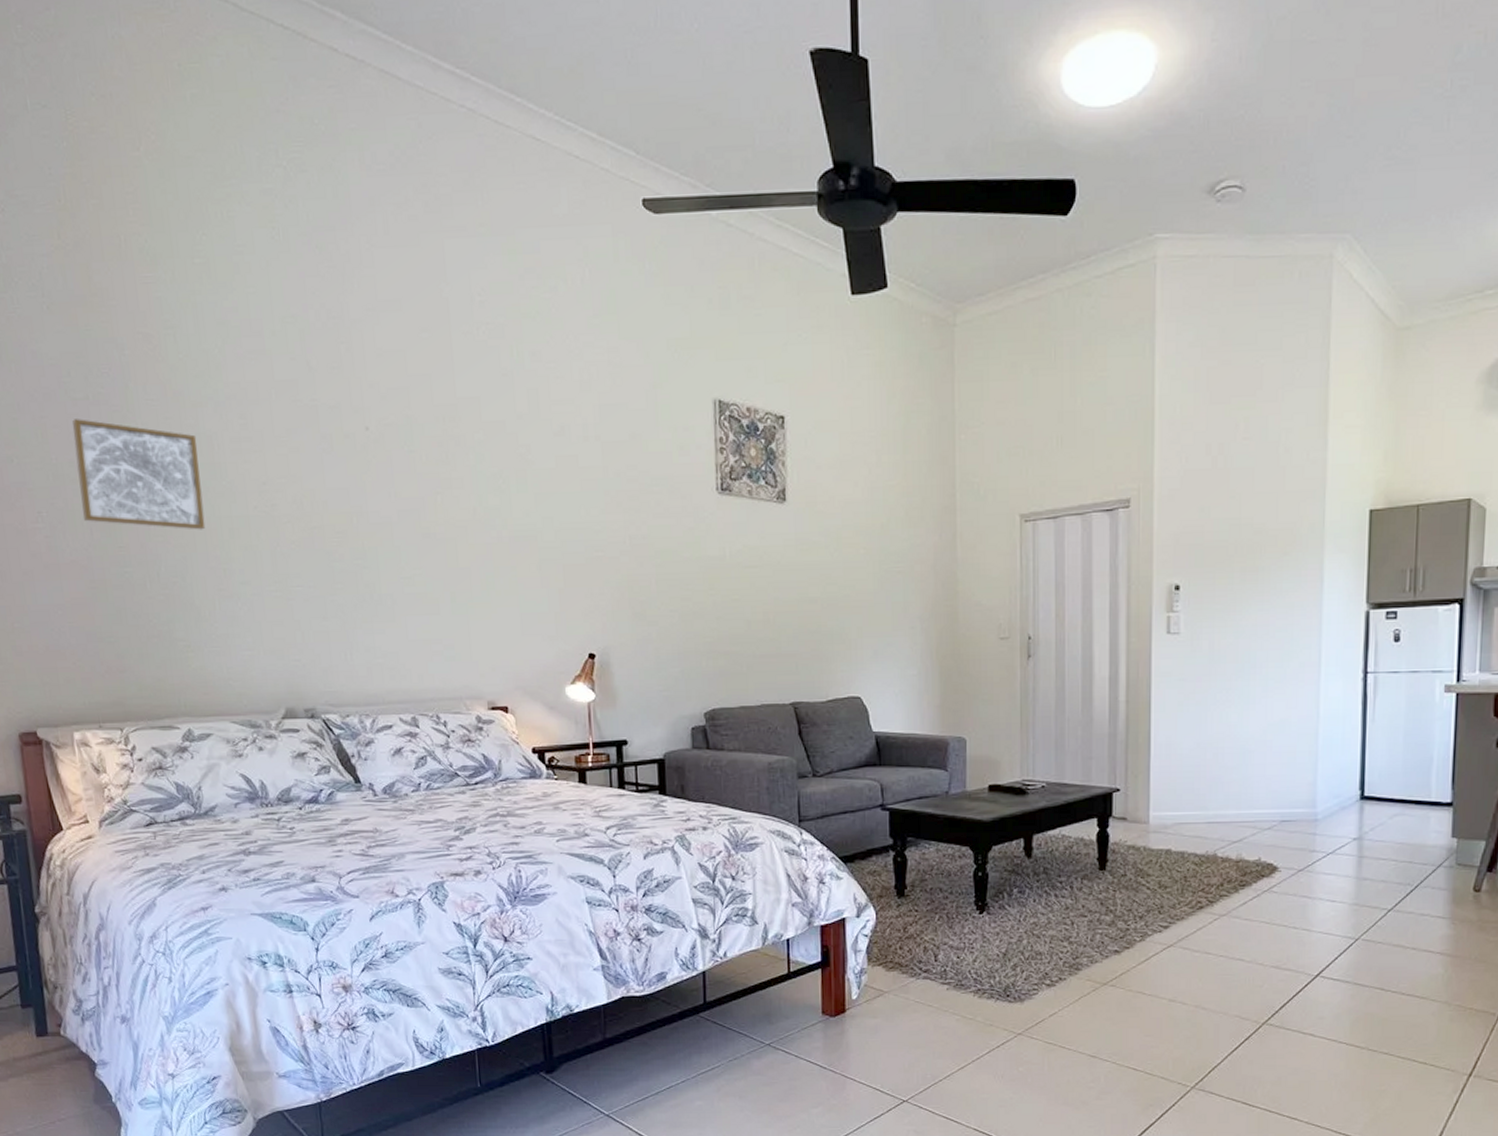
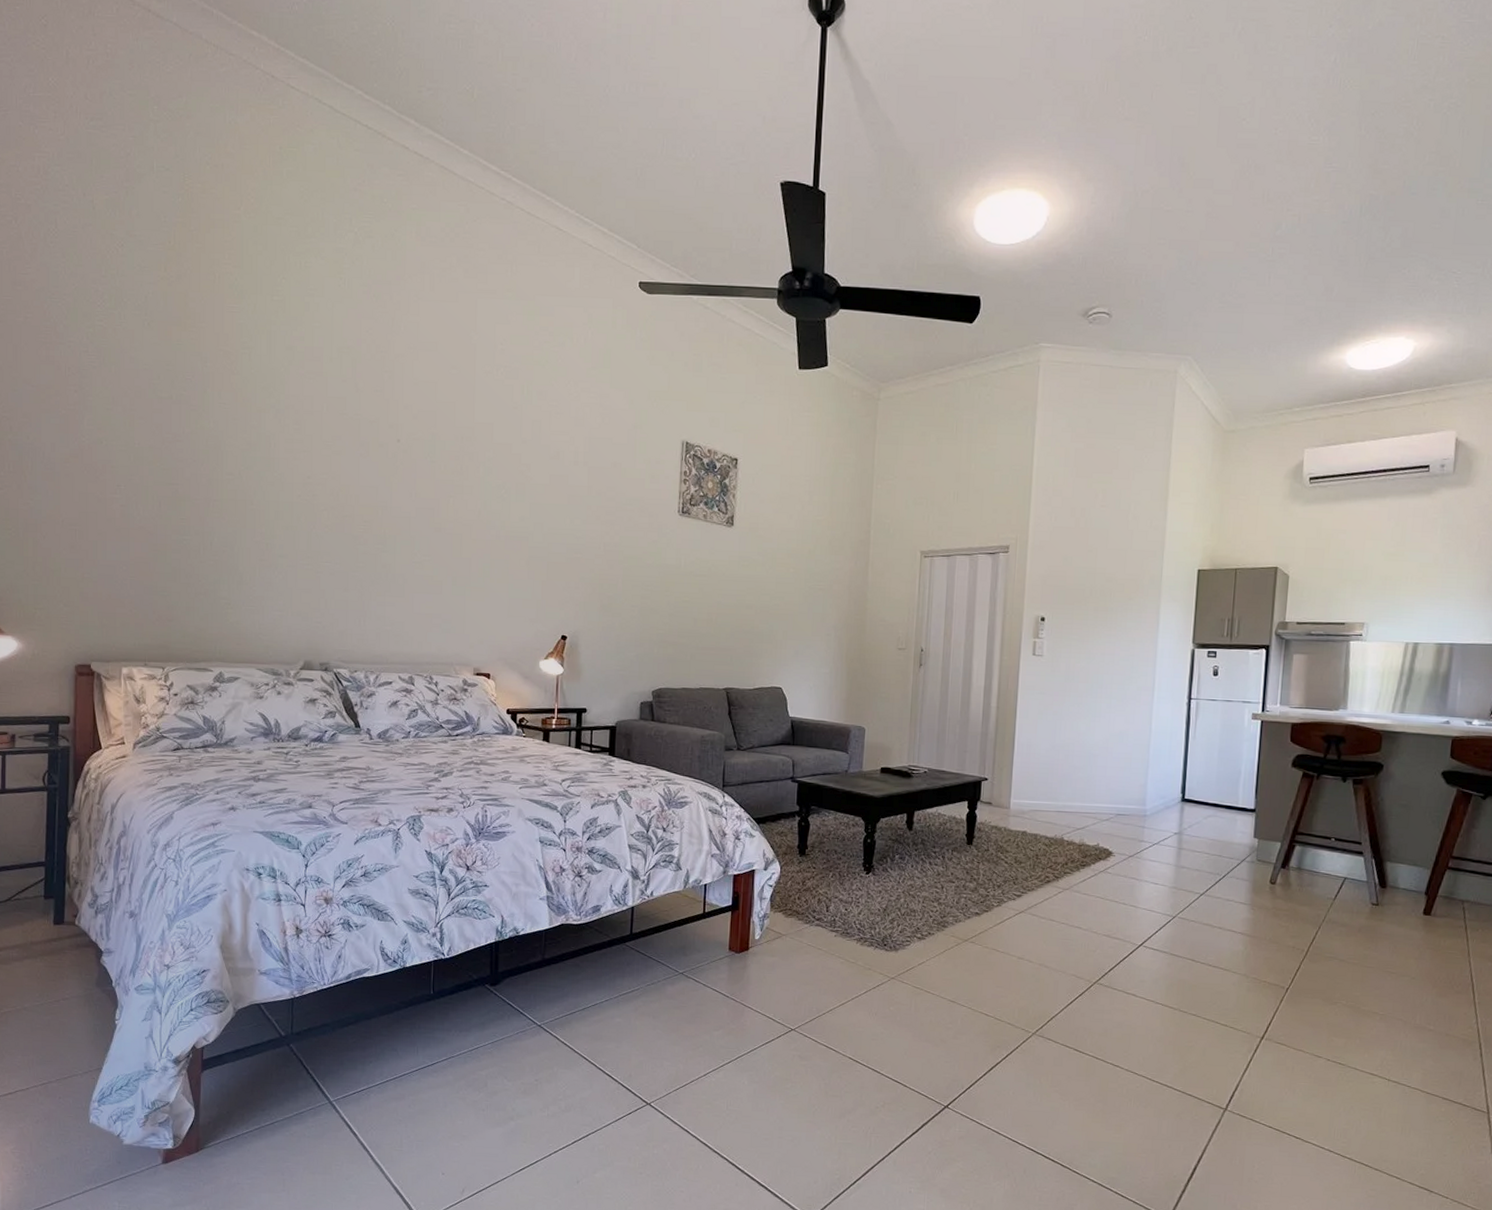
wall art: present [71,419,206,530] -> none [154,413,257,511]

